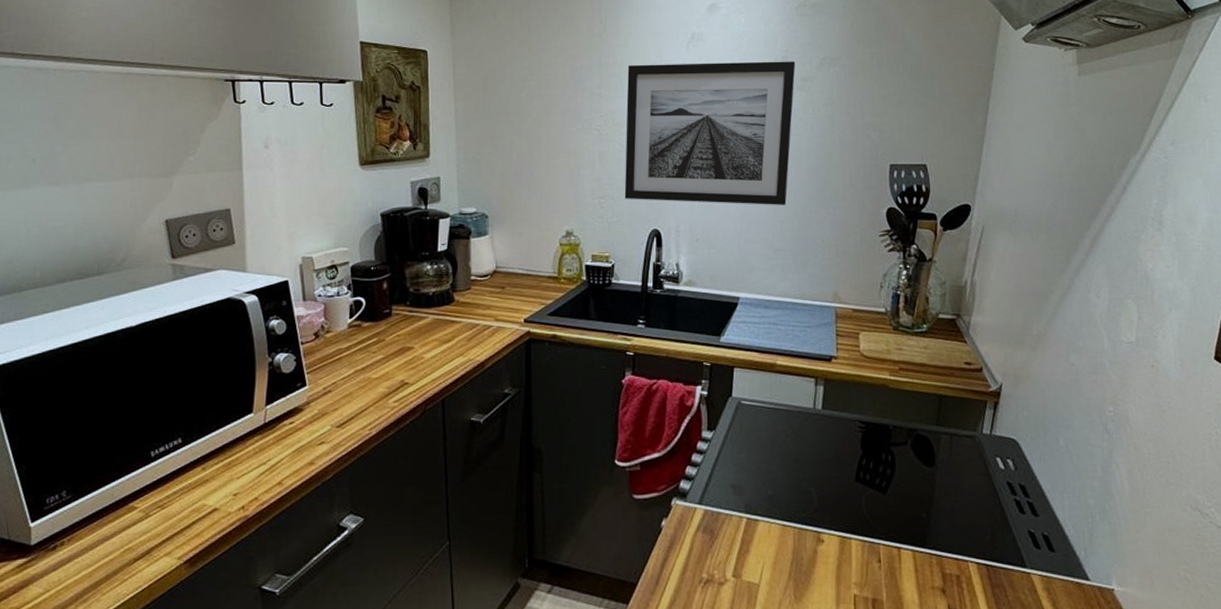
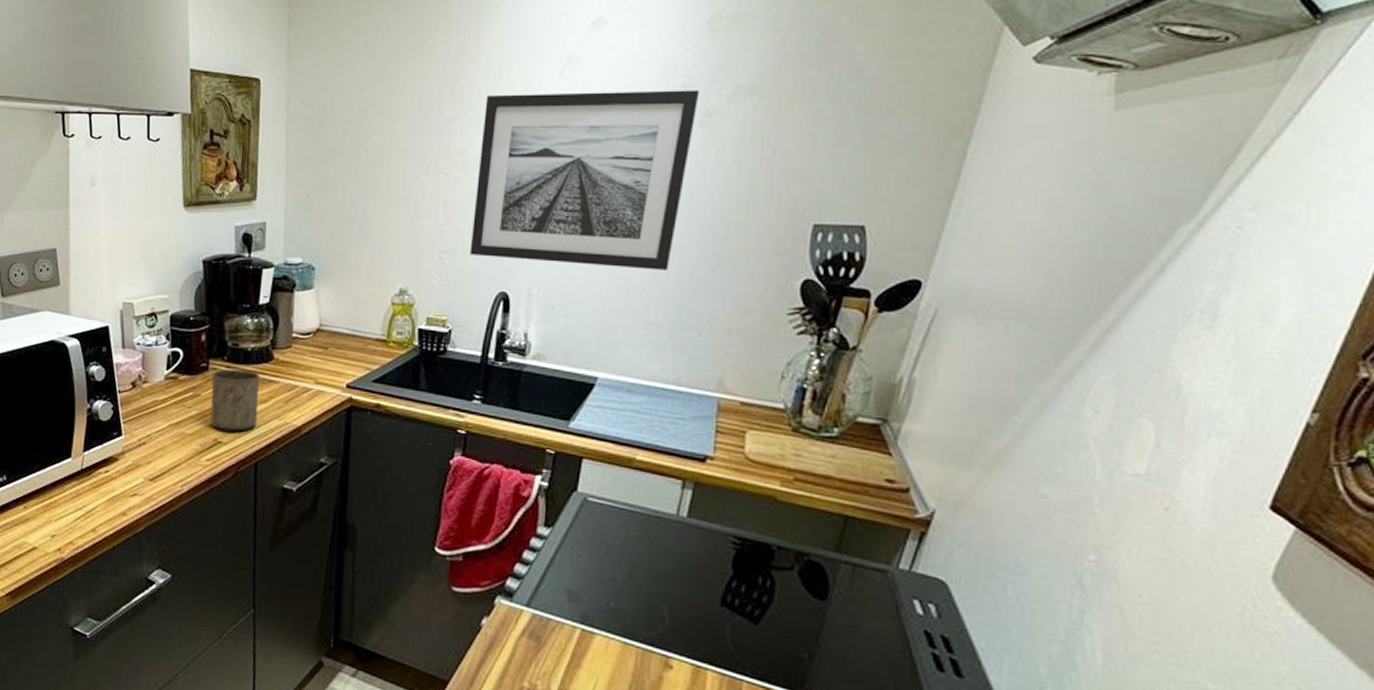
cup: none [395,313,443,371] -> present [210,369,261,431]

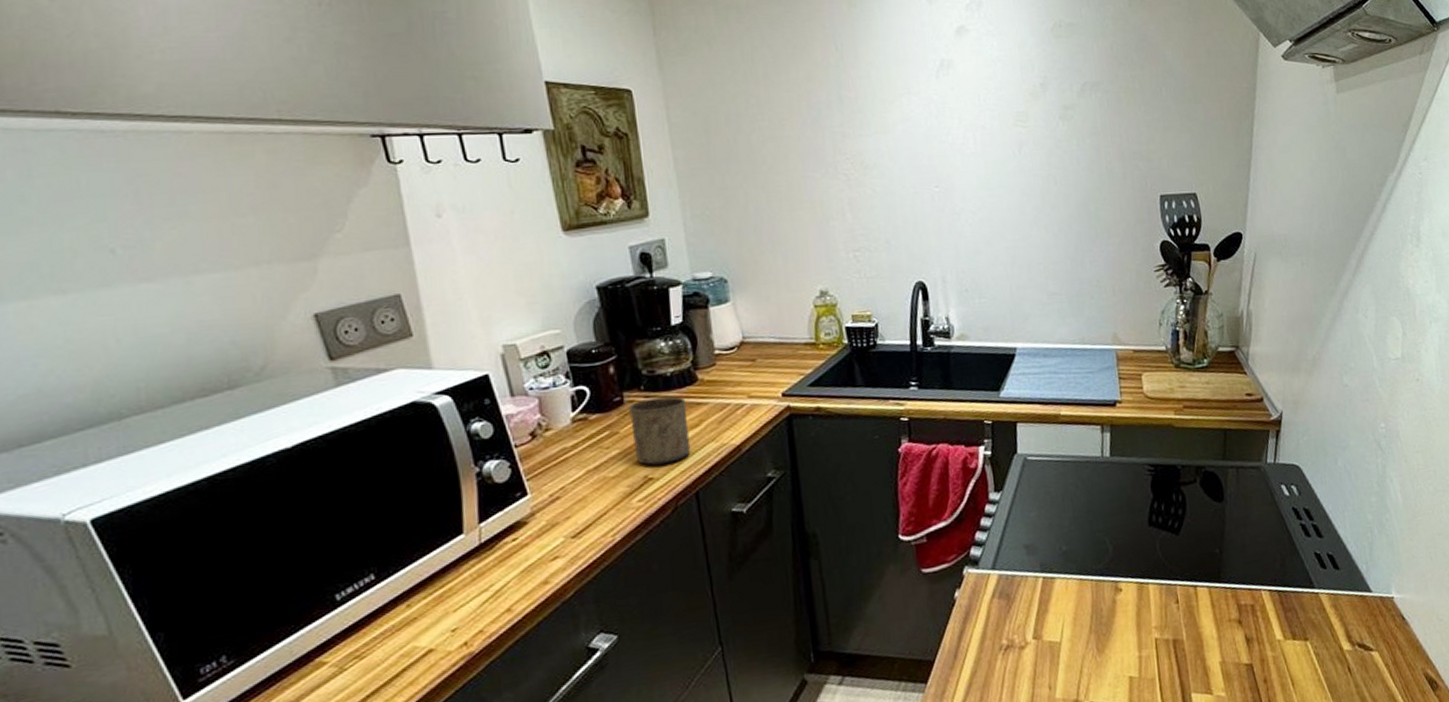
wall art: present [469,90,700,270] -> none [872,88,1058,251]

